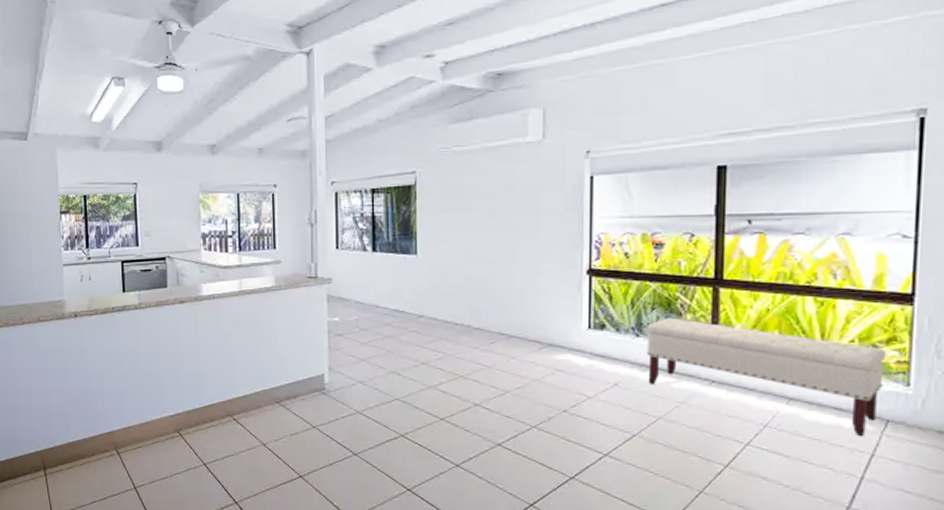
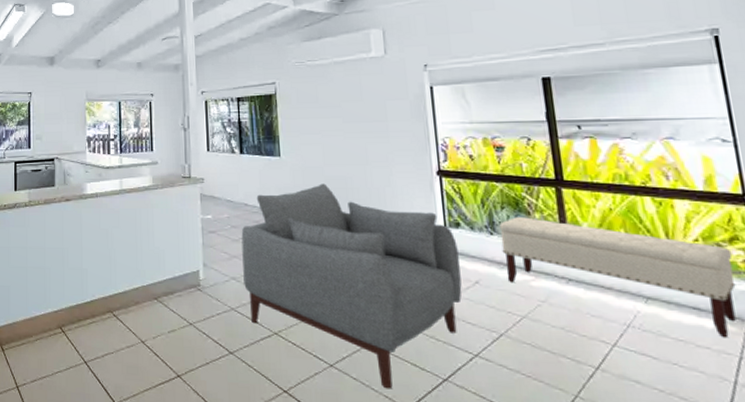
chair: none [370,284,600,487] -> present [241,183,462,389]

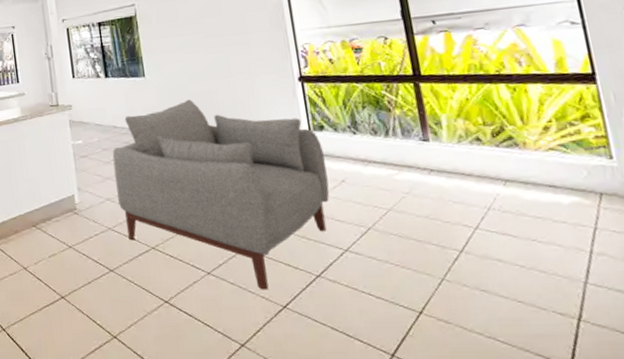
bench: present [499,217,736,338] -> none [361,114,590,212]

